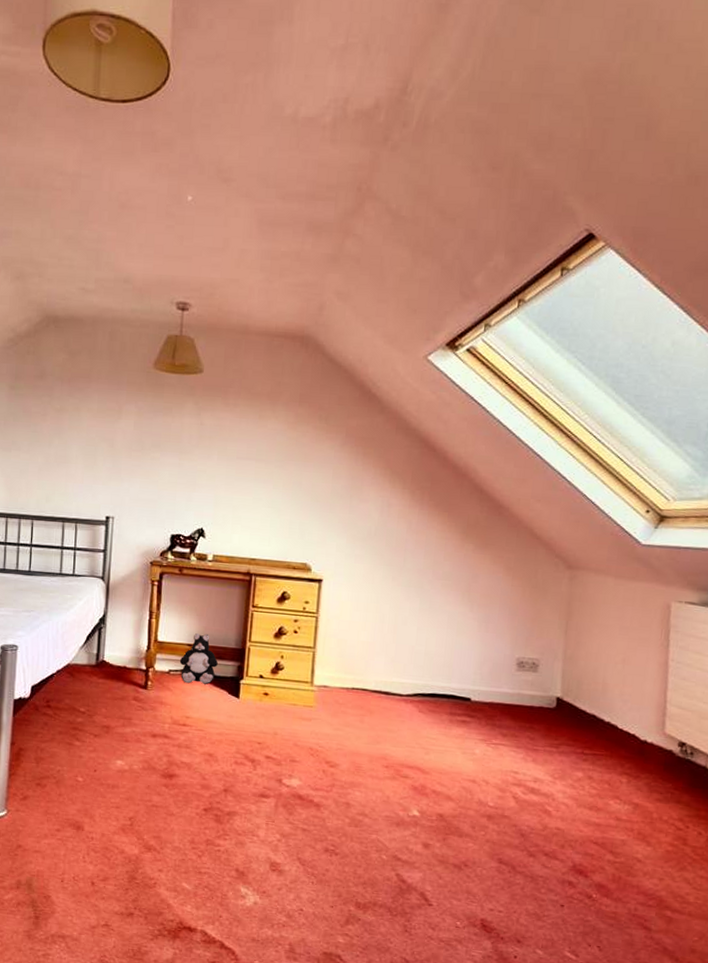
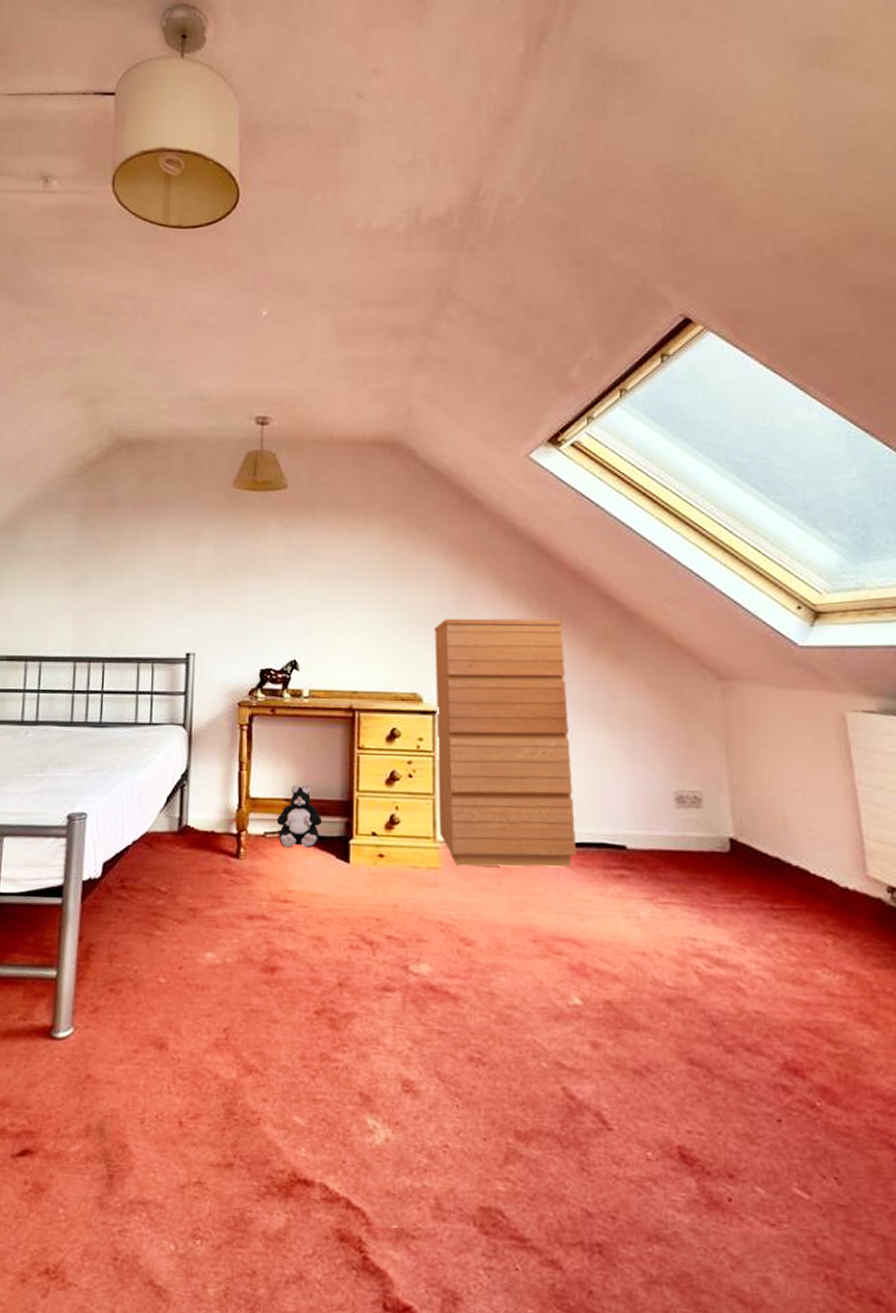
dresser: none [316,500,441,712] -> present [434,618,577,868]

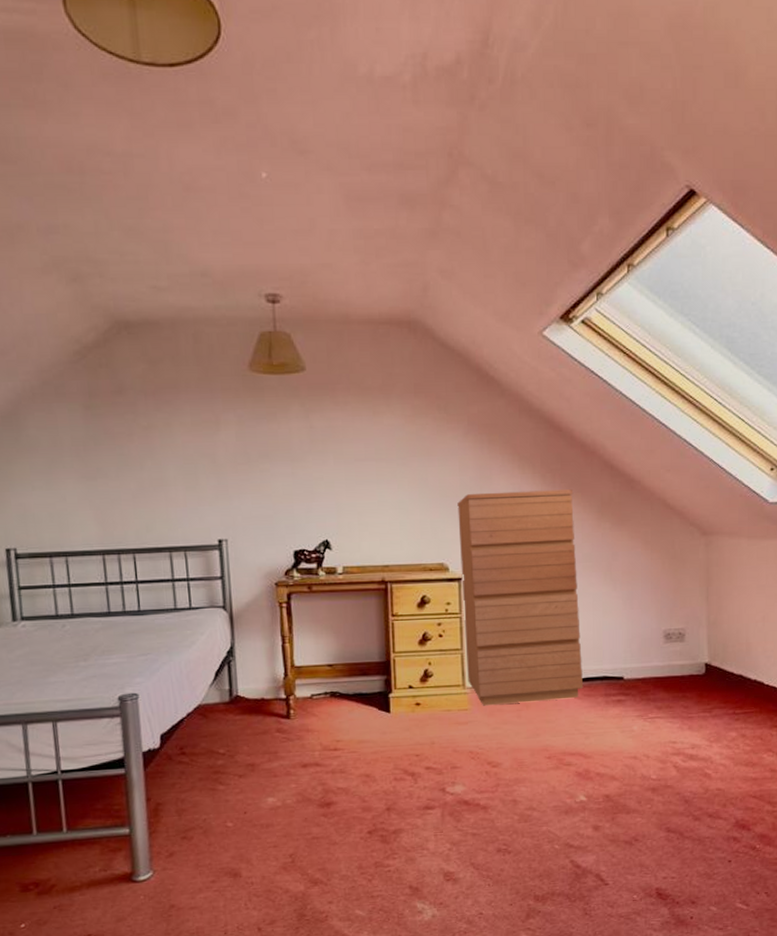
plush toy: present [276,785,322,848] -> none [321,652,363,706]

